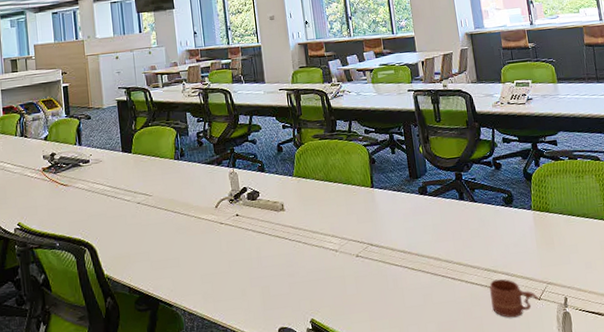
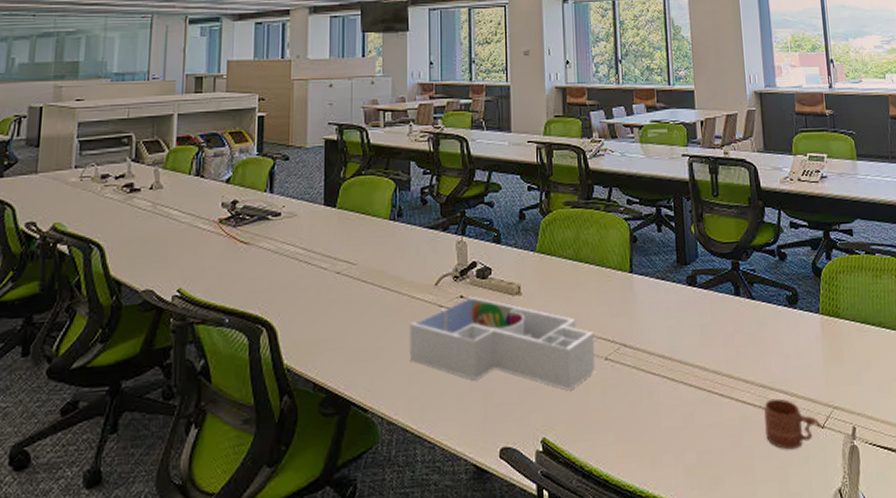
desk organizer: none [198,214,350,282] -> present [409,296,596,391]

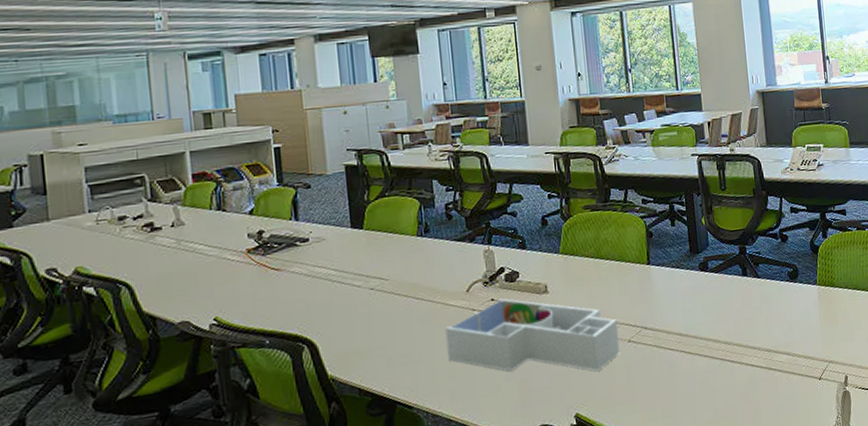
mug: present [764,398,822,450] -> none [769,359,819,400]

